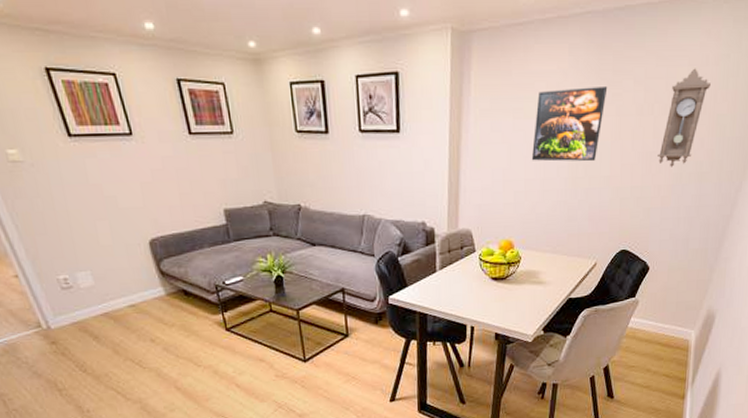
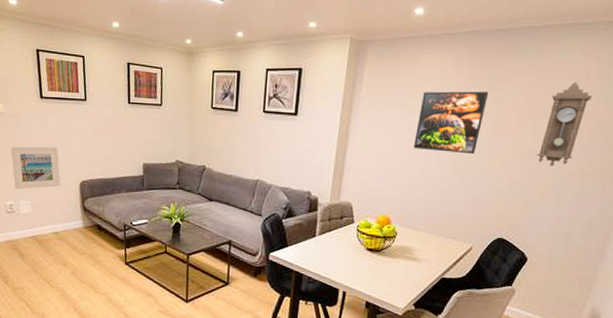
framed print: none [45,200,124,259] -> present [11,146,61,190]

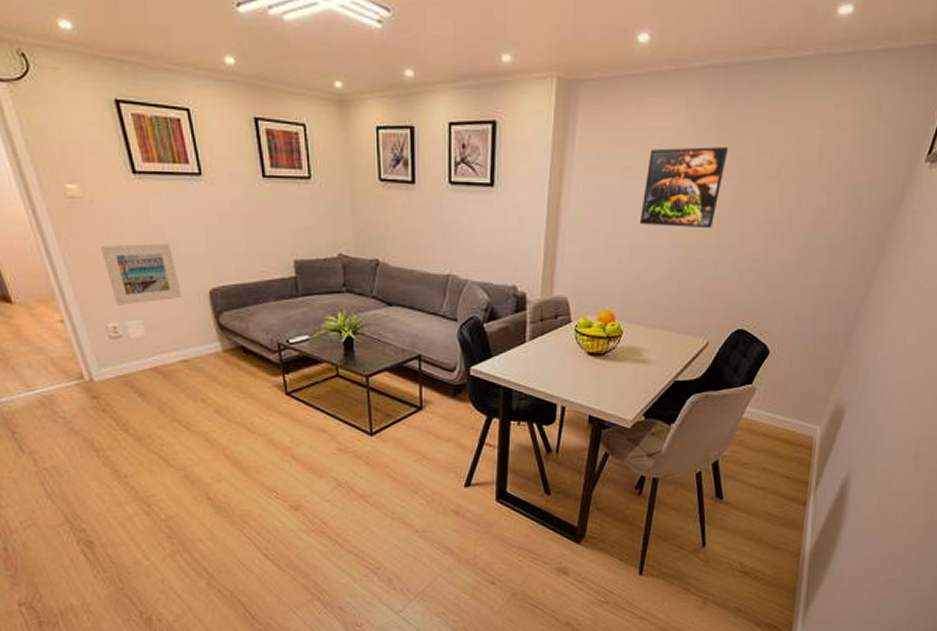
pendulum clock: present [537,82,592,167] -> none [783,131,846,240]

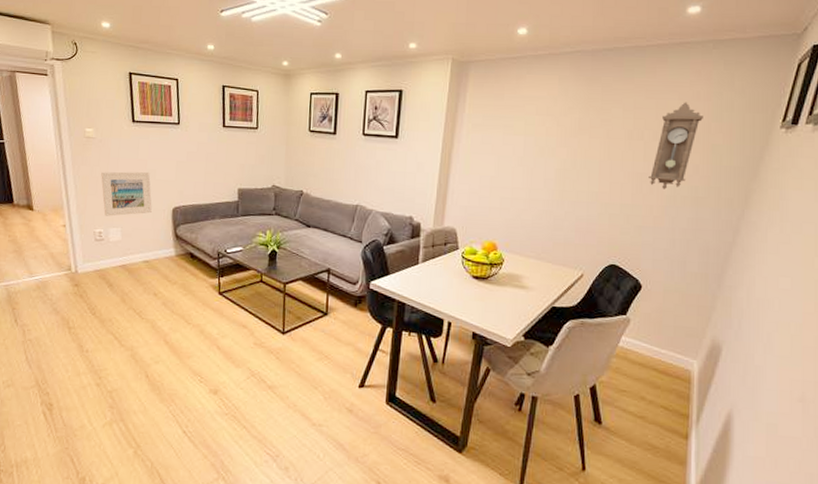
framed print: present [639,146,729,229] -> none [519,112,596,177]
pendulum clock: none [783,131,846,240] -> present [649,102,703,189]

